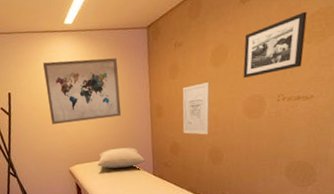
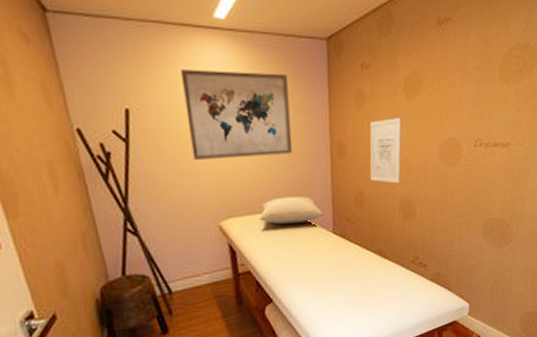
picture frame: present [243,11,307,78] -> none [439,45,505,116]

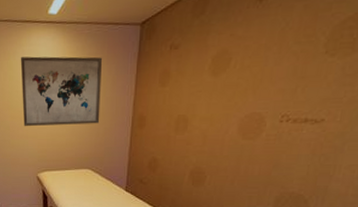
pillow: present [260,196,323,225] -> none [68,158,119,180]
wall art: present [370,118,402,184] -> none [165,94,204,153]

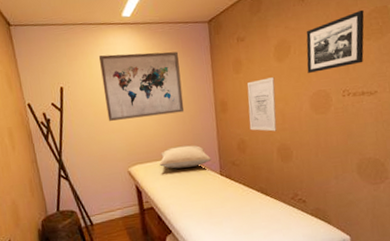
pillow: none [68,158,119,180] -> present [159,145,211,169]
wall art: none [165,94,204,153] -> present [247,77,277,132]
picture frame: none [244,16,337,92] -> present [306,9,365,73]

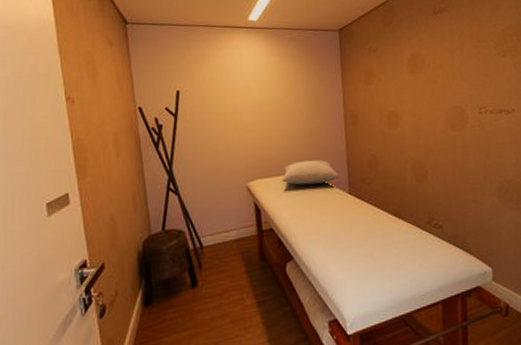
wall art: present [99,51,185,121] -> none [222,58,312,130]
wall art: present [247,77,277,132] -> none [379,90,411,148]
picture frame: present [306,9,365,73] -> none [440,26,500,88]

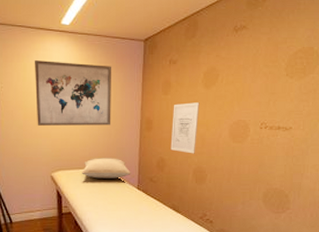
wall art: none [222,58,312,130] -> present [35,60,112,126]
wall art: none [379,90,411,148] -> present [170,102,200,154]

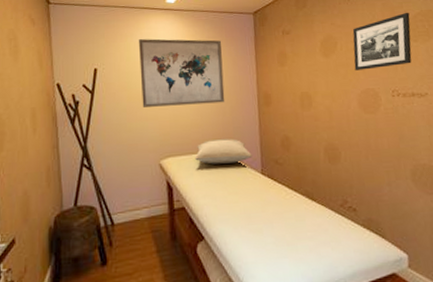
wall art: present [170,102,200,154] -> none [292,72,324,129]
picture frame: none [231,48,291,103] -> present [352,12,412,70]

